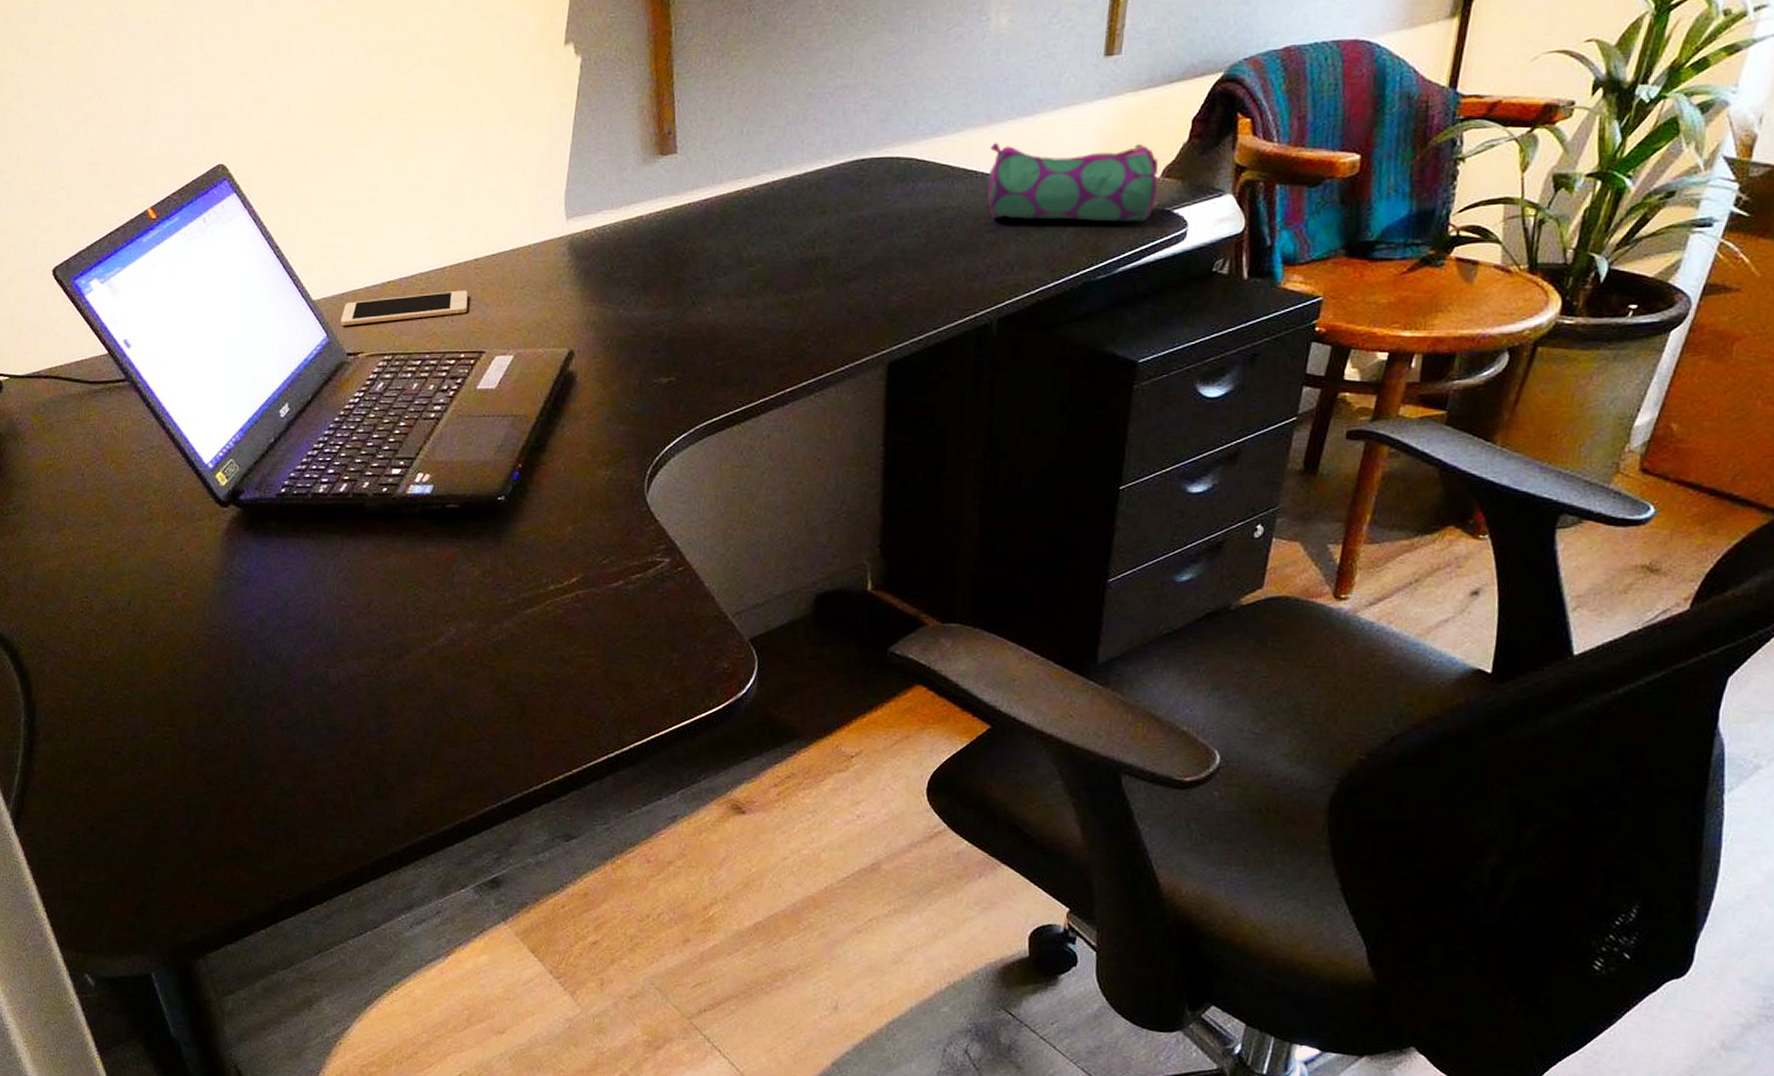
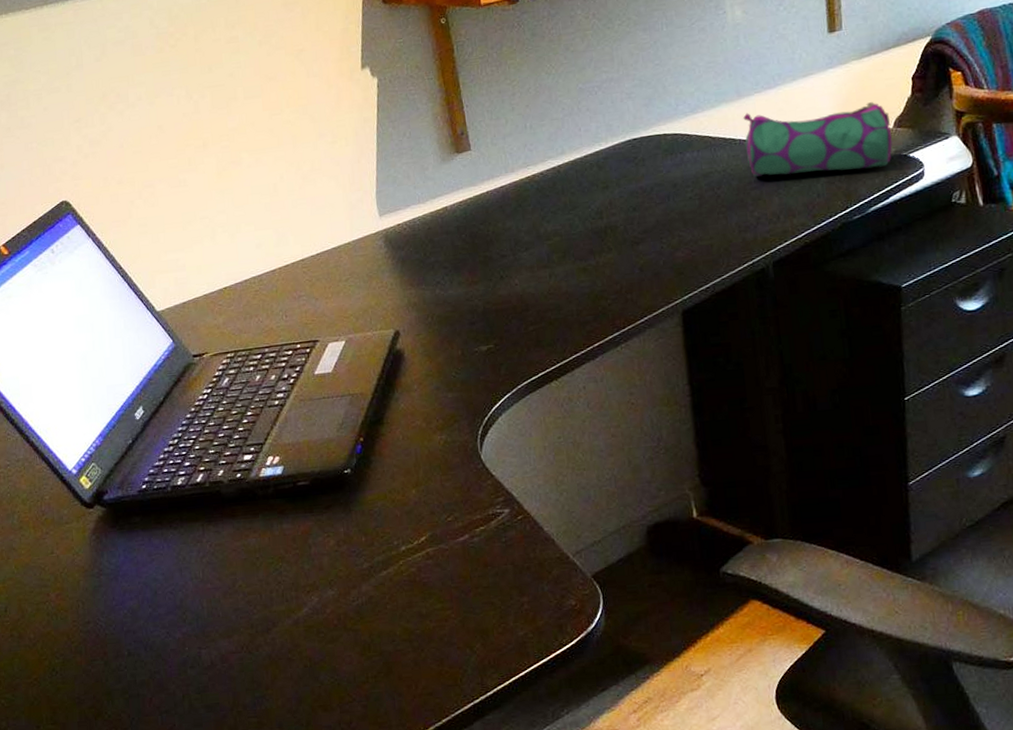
cell phone: present [341,290,468,326] -> none [184,288,299,331]

